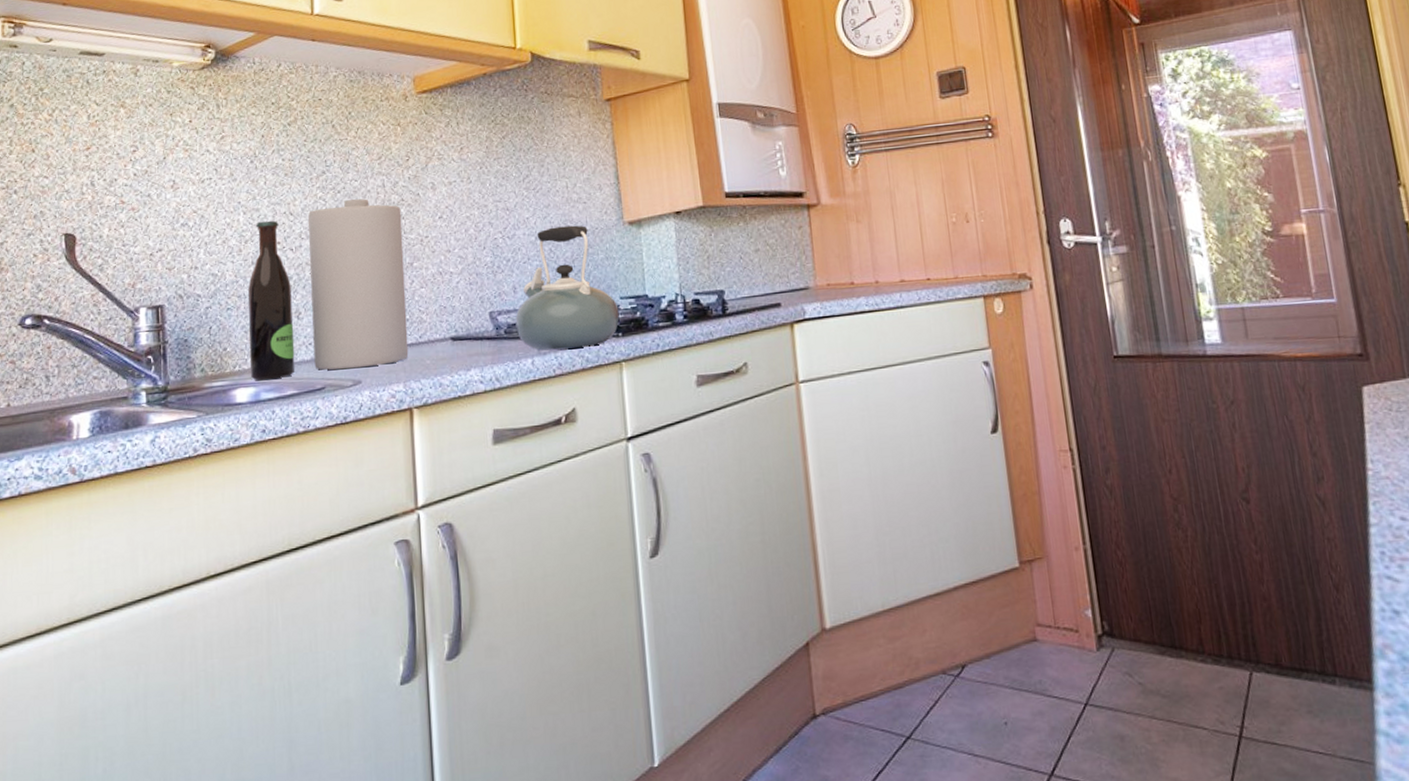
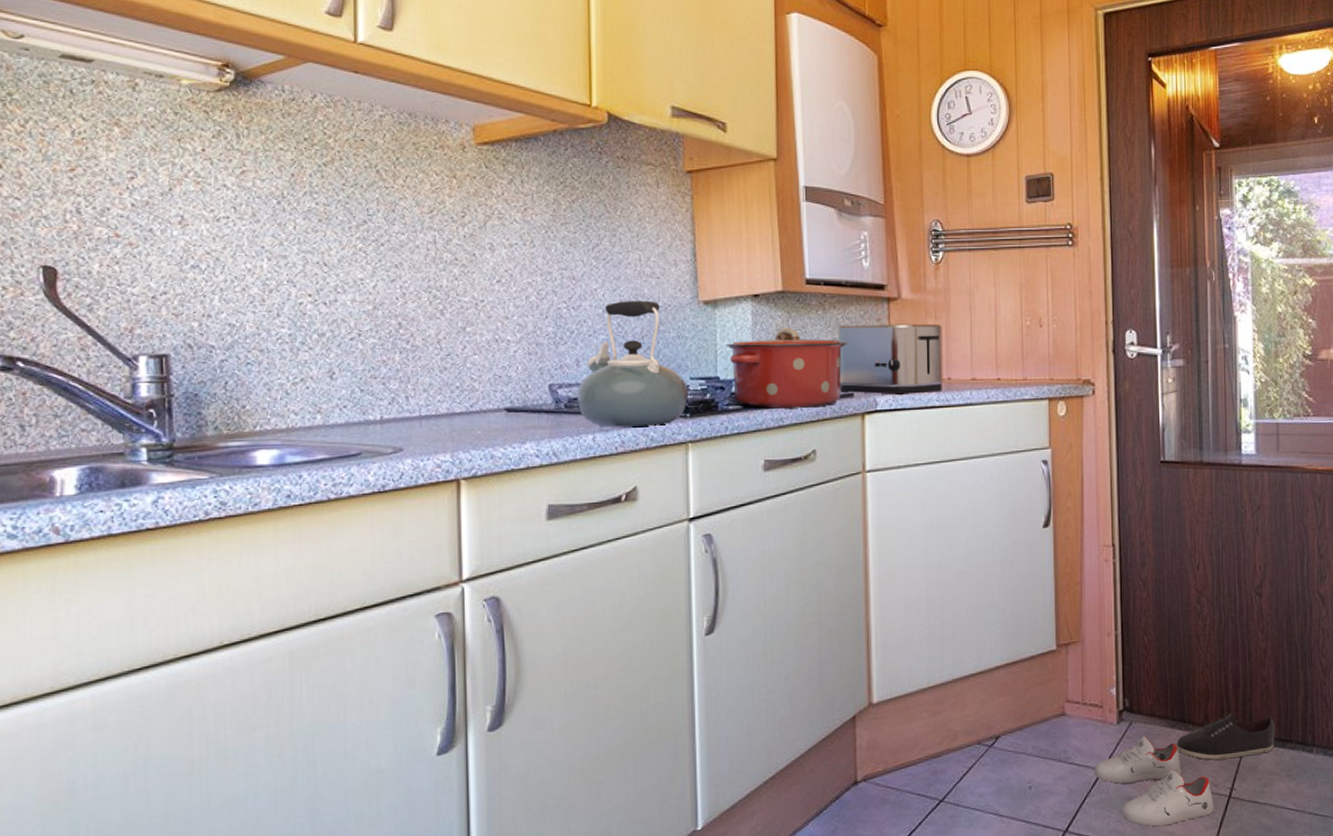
bottle: present [247,220,296,380] -> none [271,270,327,442]
paper towel holder: present [308,198,409,370] -> none [346,254,458,436]
casserole: none [652,241,771,324] -> present [725,327,847,409]
toaster: none [760,227,871,304] -> present [838,323,944,396]
shoe: none [1077,664,1224,772] -> present [1095,736,1214,827]
shoe: none [1168,637,1288,693] -> present [1176,713,1275,760]

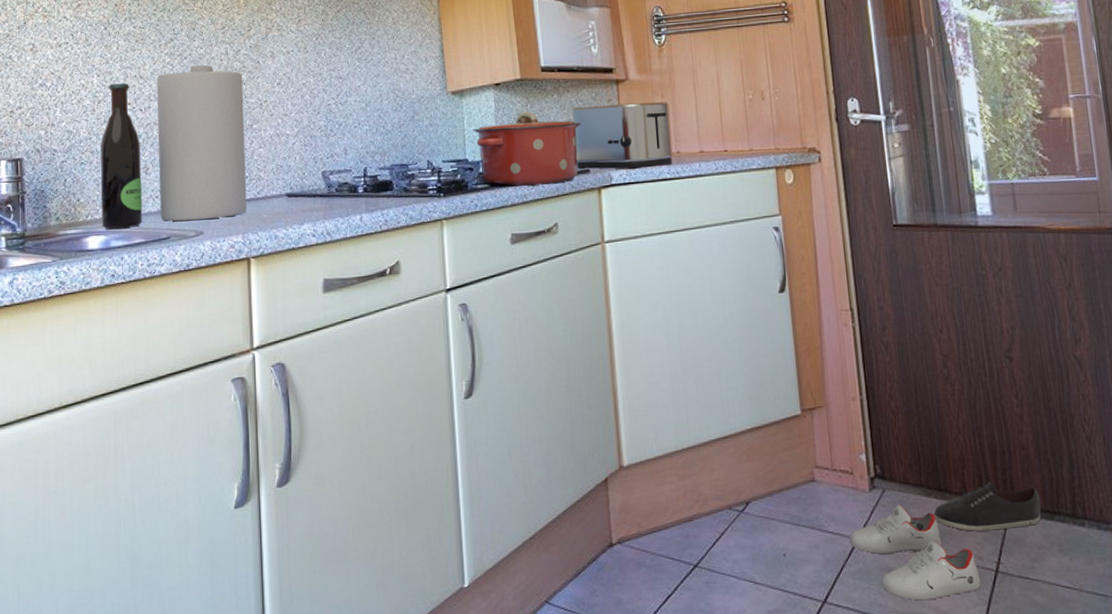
bottle: none [271,270,327,442] -> present [100,83,143,229]
paper towel holder: none [346,254,458,436] -> present [157,65,247,221]
kettle: present [577,300,688,427] -> none [346,94,442,208]

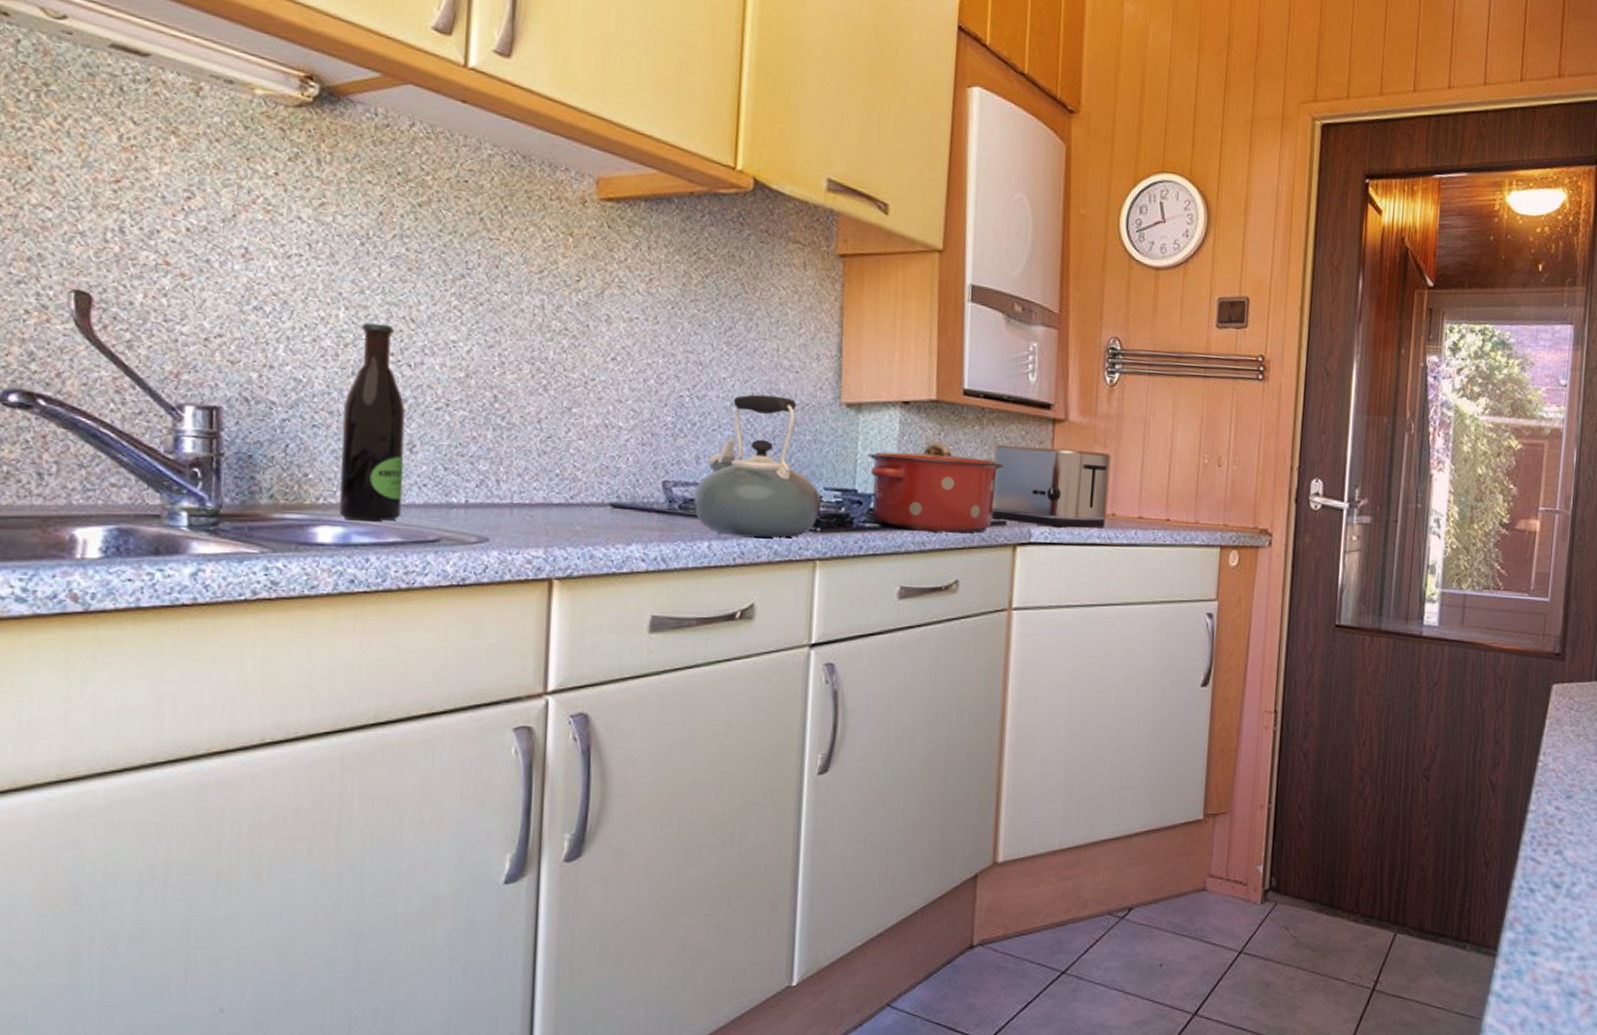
paper towel holder: present [157,65,247,221] -> none [428,316,563,524]
kettle: none [346,94,442,208] -> present [693,394,821,538]
shoe: present [850,504,981,601] -> none [1232,919,1356,1016]
shoe: present [934,482,1042,532] -> none [1322,901,1429,950]

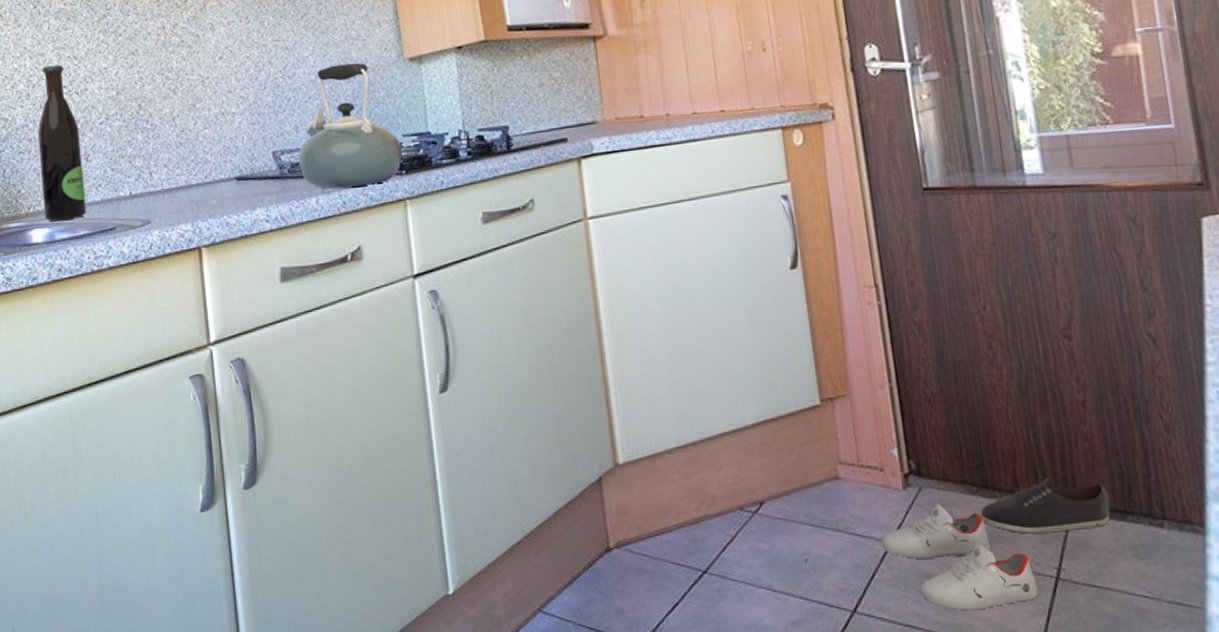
casserole: present [867,441,1004,533] -> none [434,76,556,161]
toaster: present [991,444,1111,529] -> none [544,58,662,139]
shoe: none [1232,919,1356,1016] -> present [881,503,1039,611]
shoe: none [1322,901,1429,950] -> present [980,478,1111,534]

